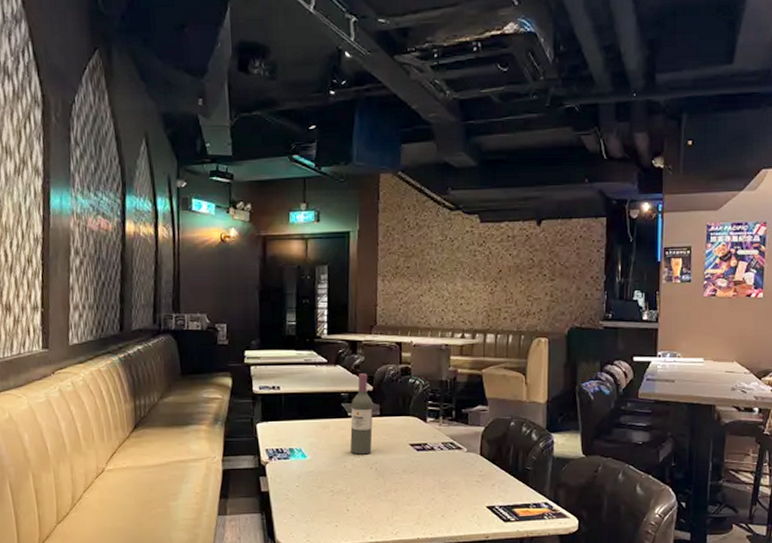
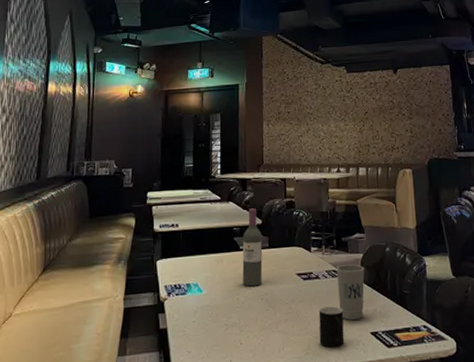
cup: none [431,478,459,519] -> present [318,306,345,348]
cup: none [454,437,485,493] -> present [337,264,365,320]

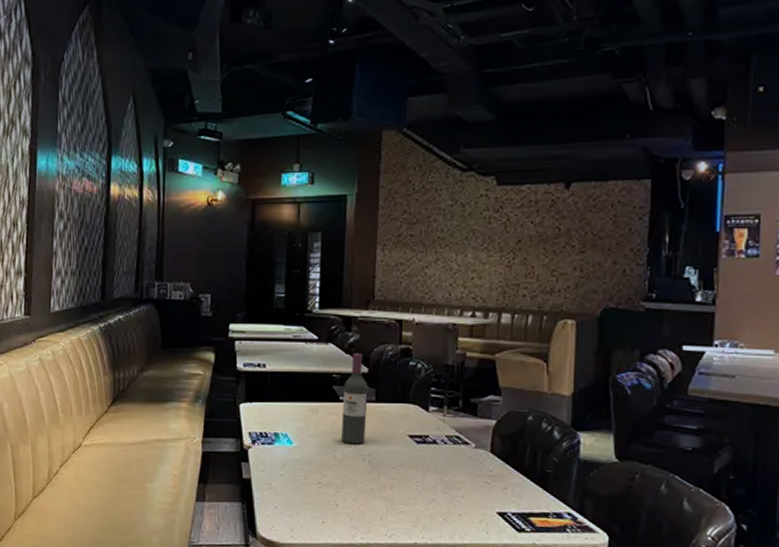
cup: present [318,306,345,348] -> none [431,477,465,523]
cup: present [337,264,365,320] -> none [460,431,496,496]

